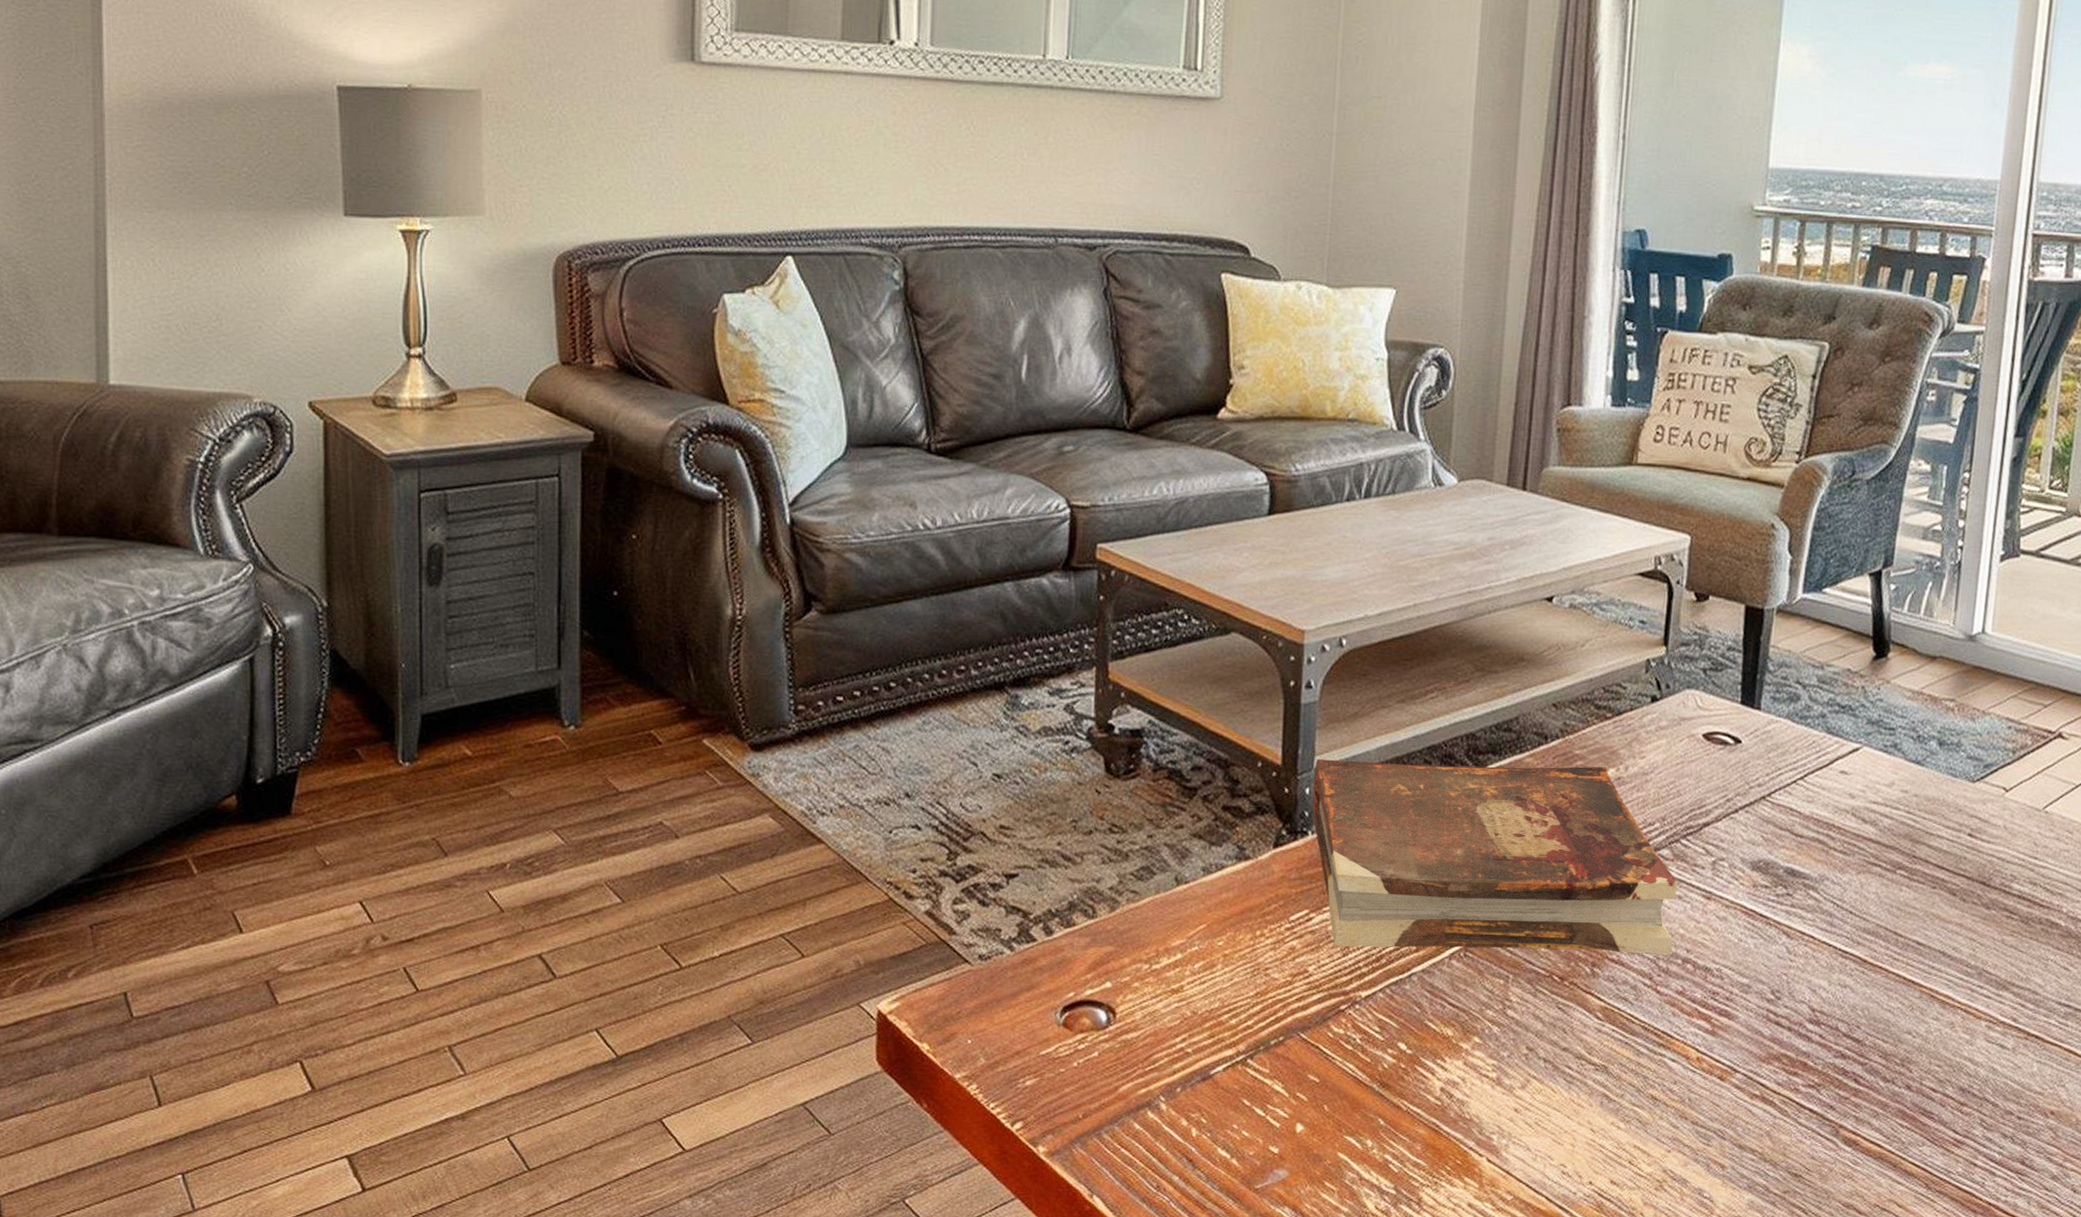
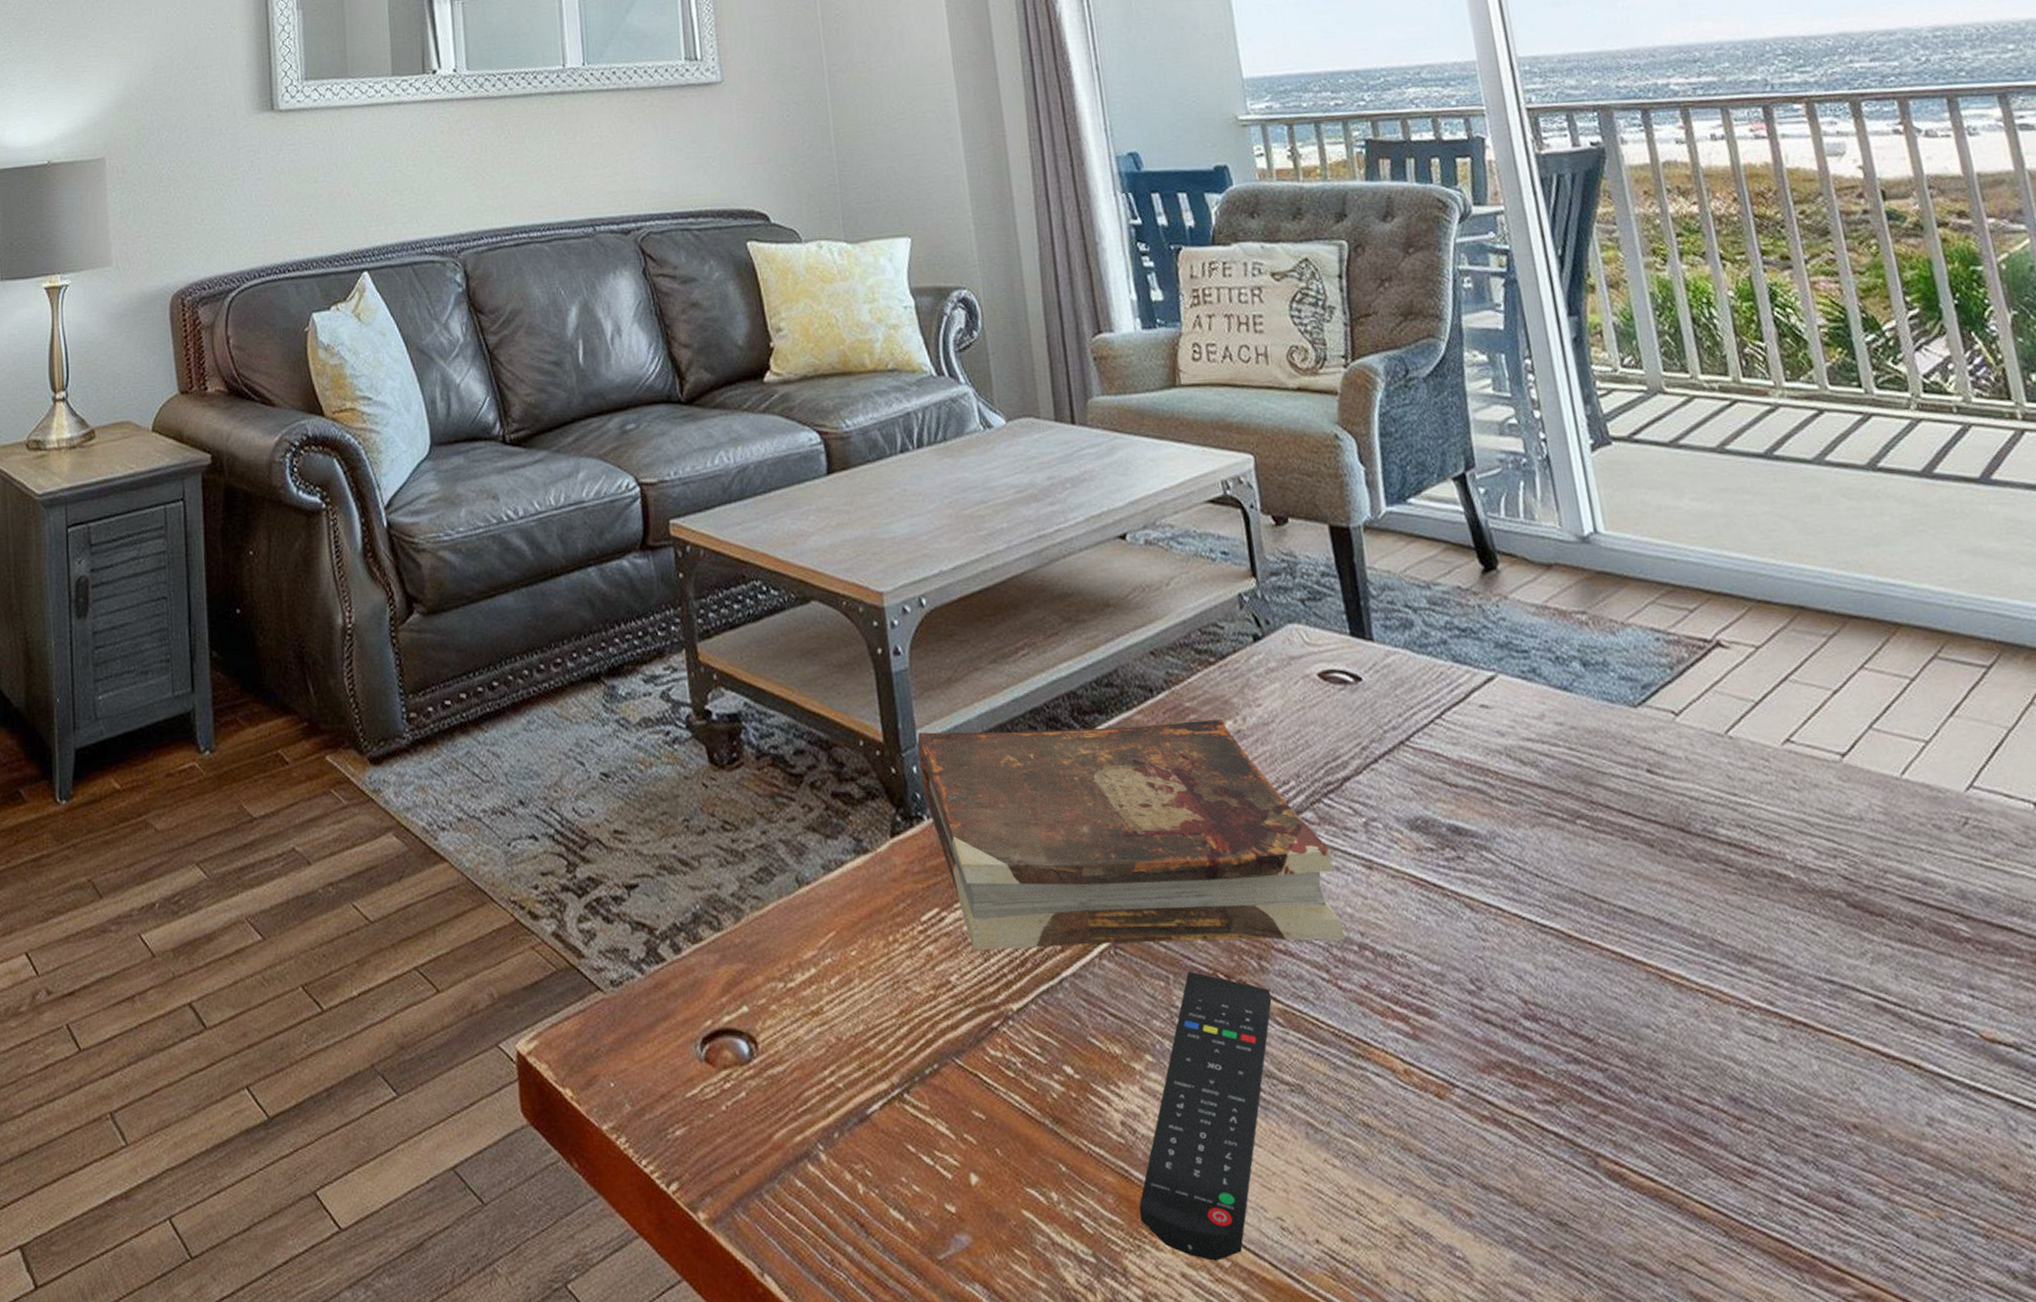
remote control: none [1442,972,1597,1195] -> present [1139,971,1272,1261]

